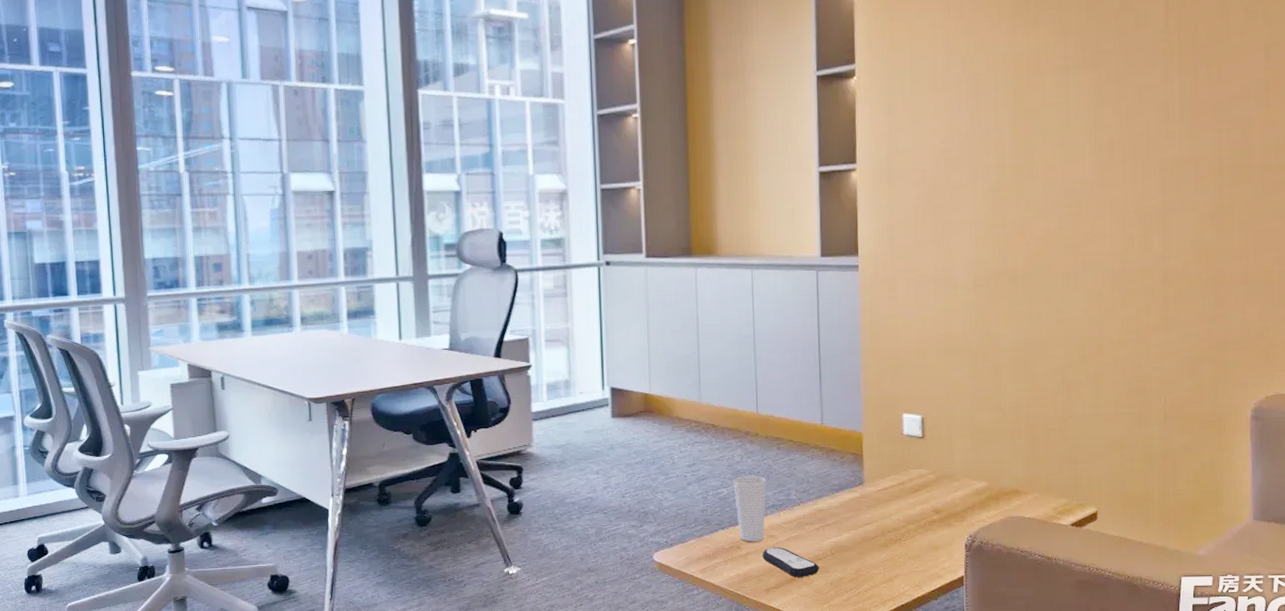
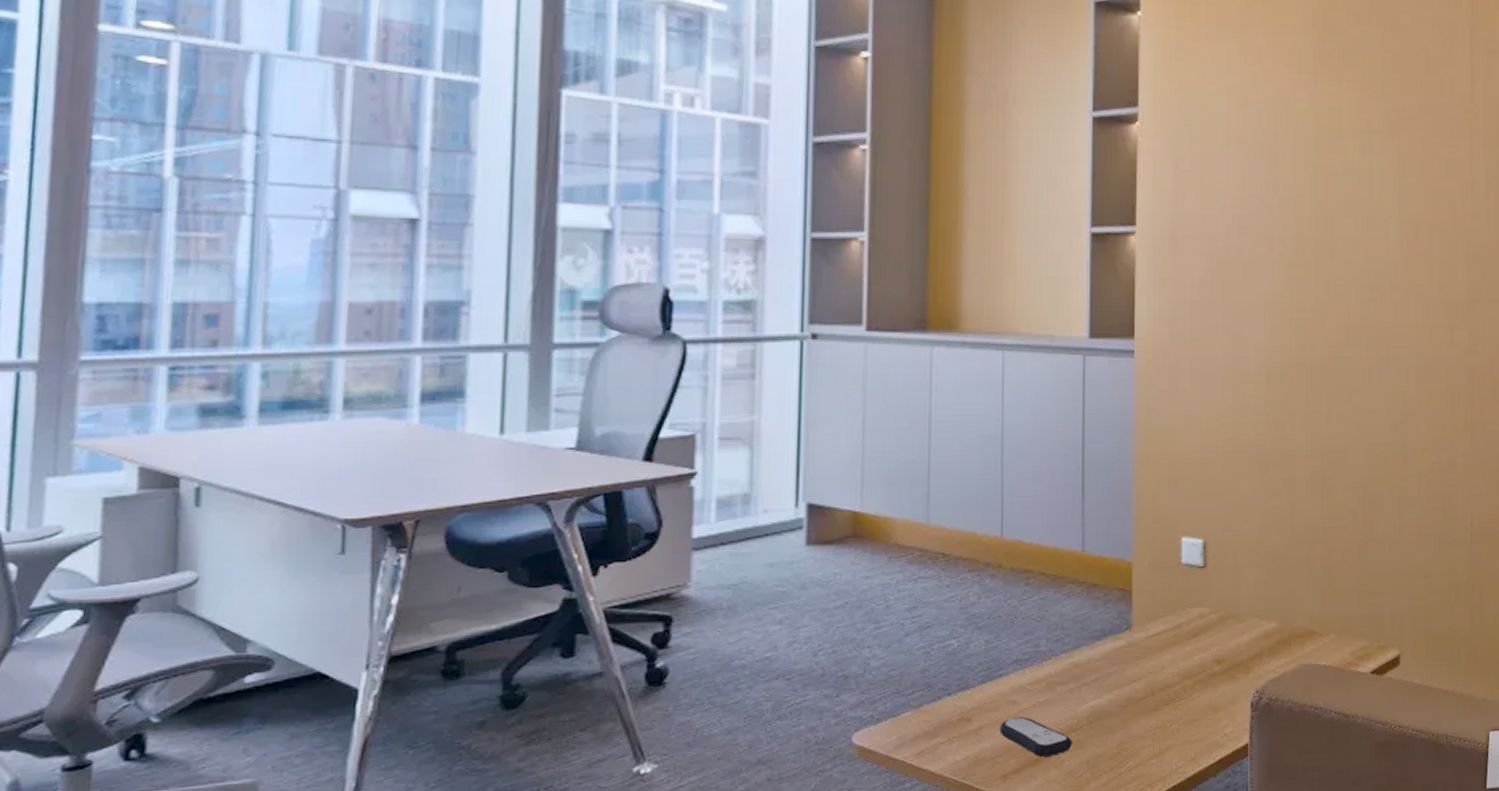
cup: present [733,475,767,542] -> none [966,620,1010,712]

